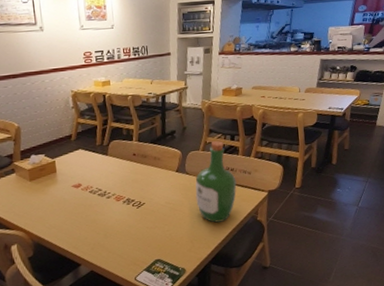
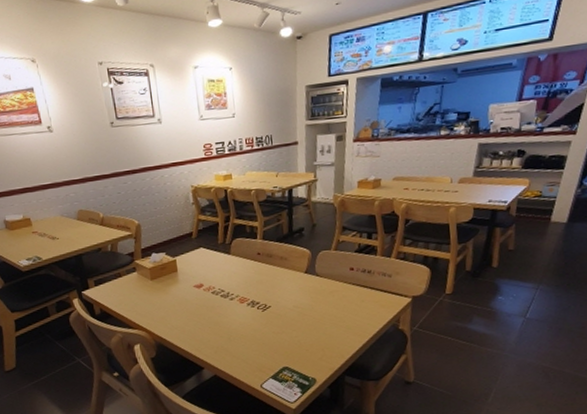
wine bottle: present [195,140,237,223] -> none [326,239,375,330]

